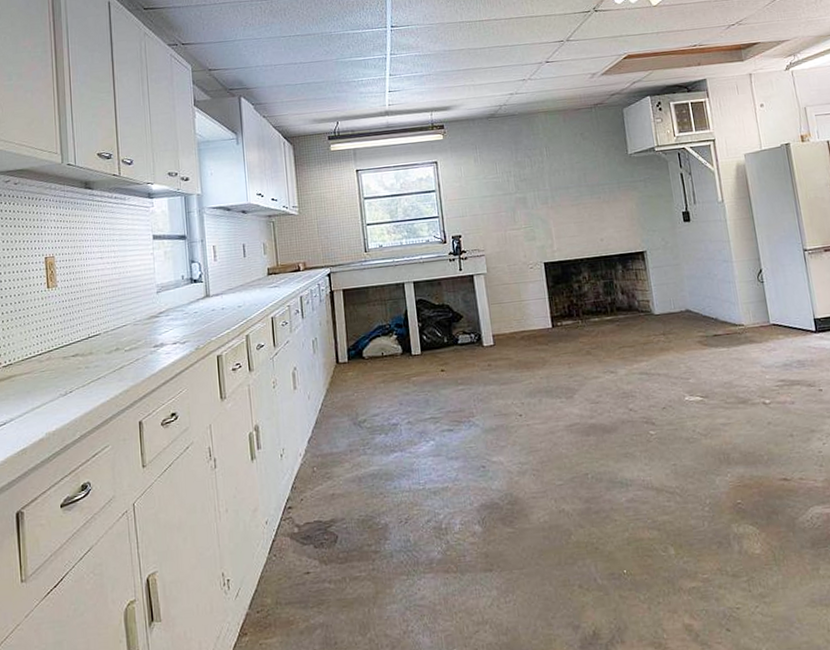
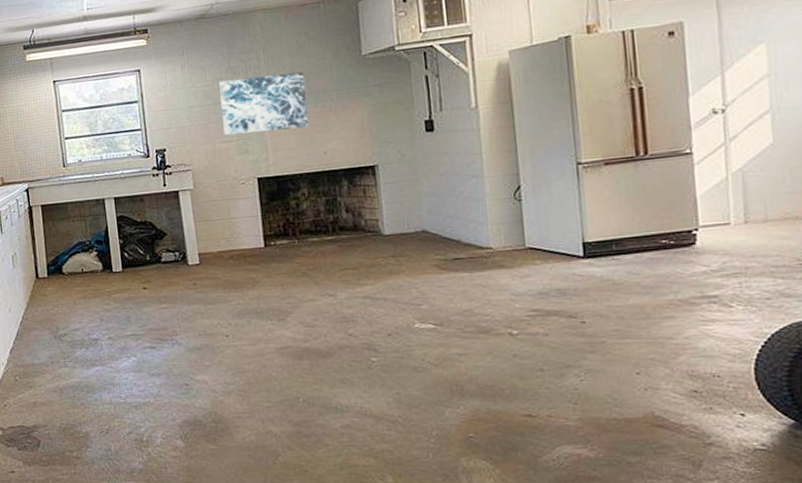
wall art: none [507,167,587,224] -> present [218,71,309,136]

